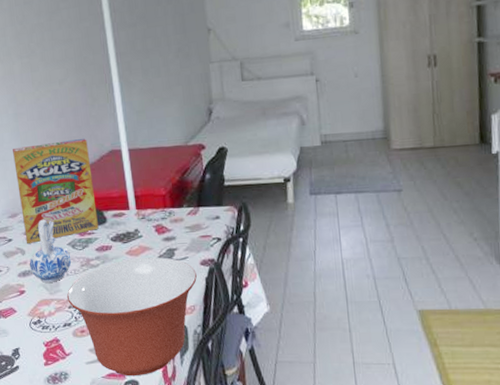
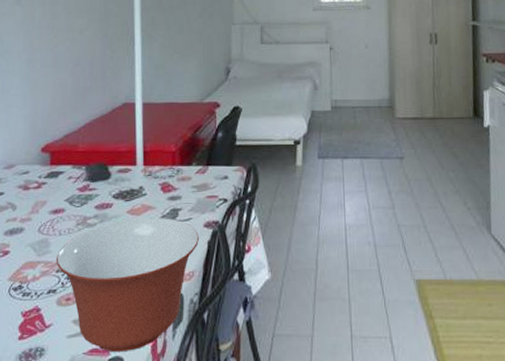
cereal box: present [13,138,99,244] -> none [19,89,102,198]
ceramic pitcher: present [29,219,72,283] -> none [19,172,67,242]

